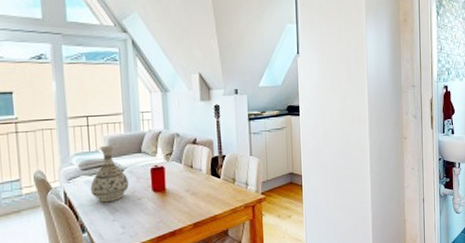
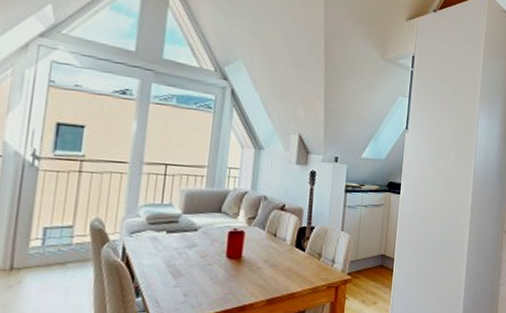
vase: present [90,145,129,203] -> none [154,199,201,265]

